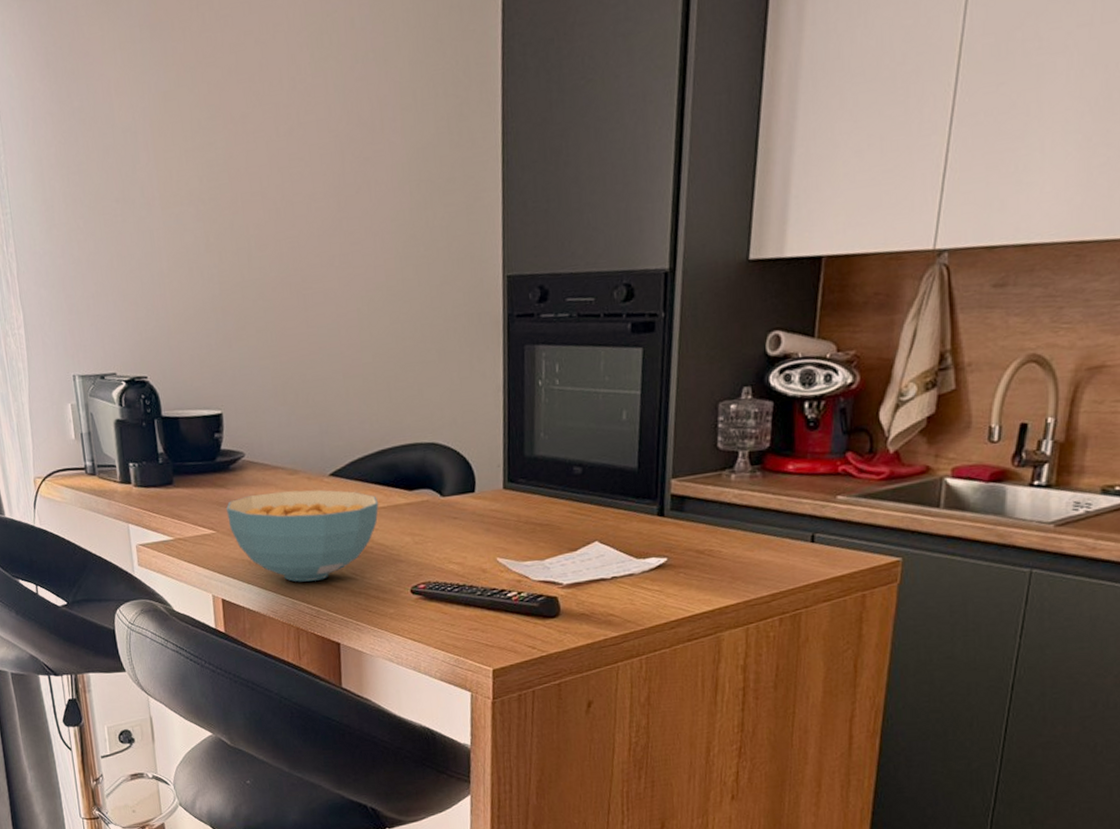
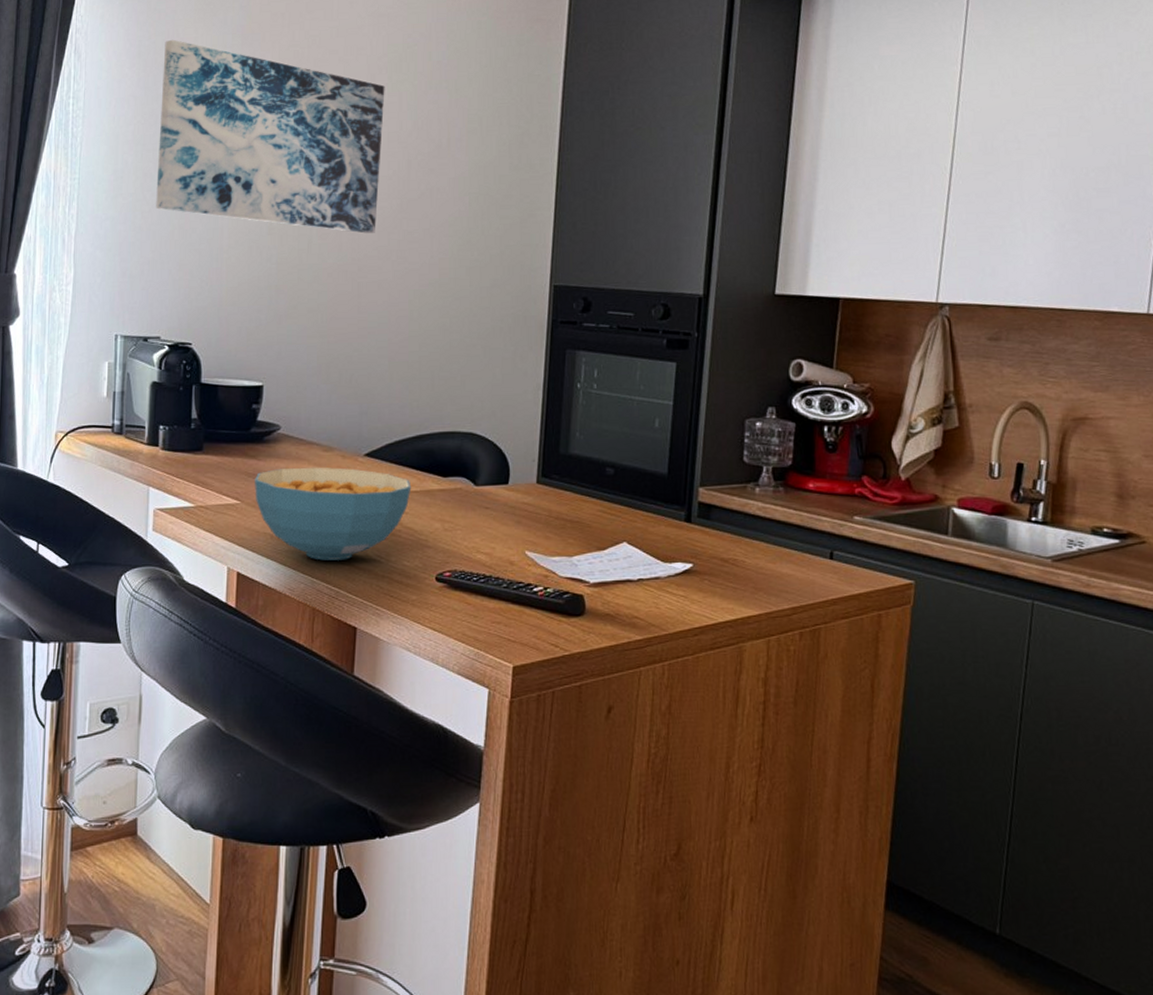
wall art: none [71,41,315,240] -> present [156,39,385,234]

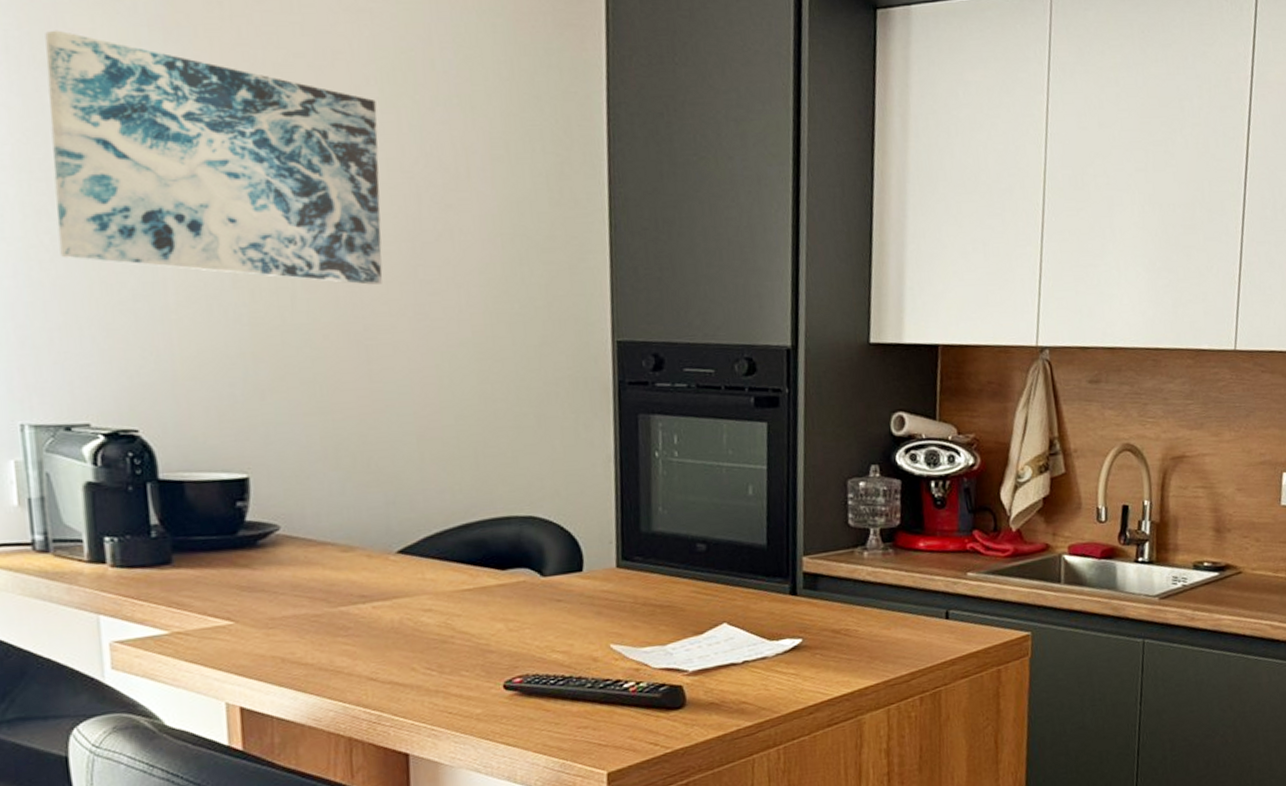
cereal bowl: present [255,467,412,561] -> none [251,569,463,682]

